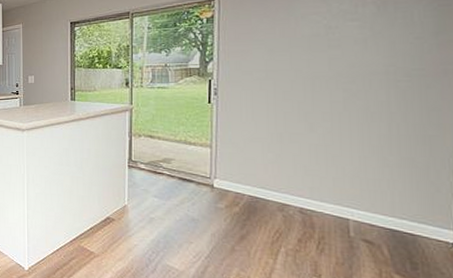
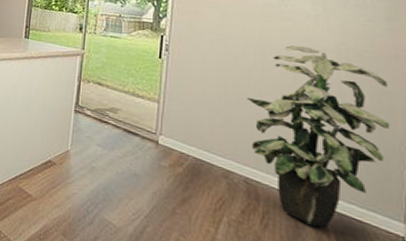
indoor plant: none [298,73,440,245] -> present [247,46,391,228]

